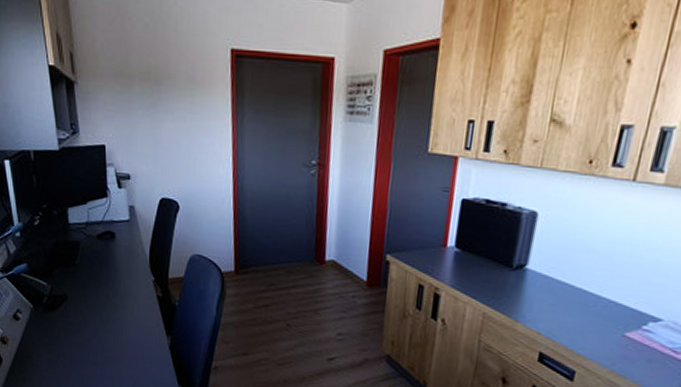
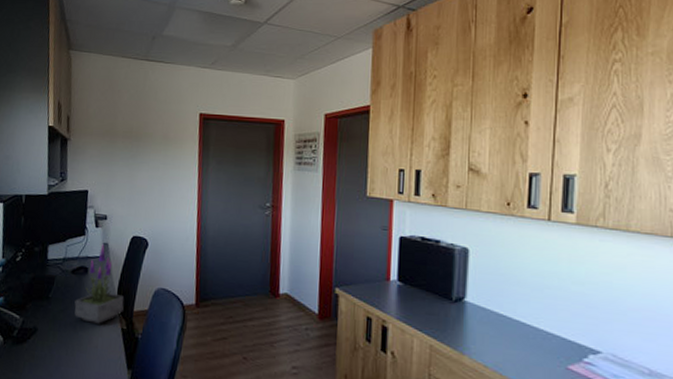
potted plant: none [104,205,158,291] -> present [74,243,124,324]

